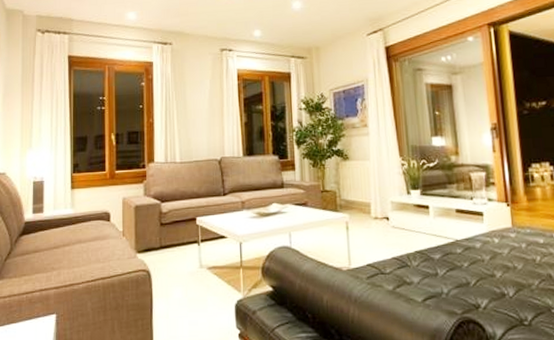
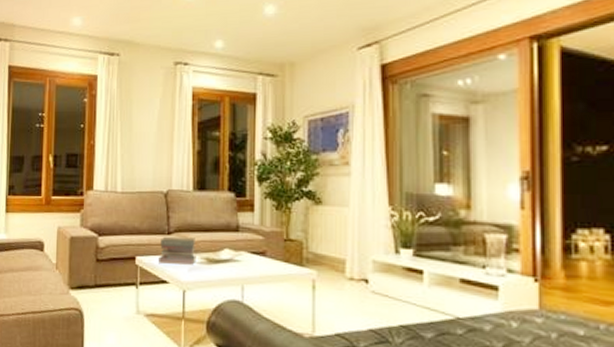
books: none [217,196,250,222] -> present [159,236,196,266]

